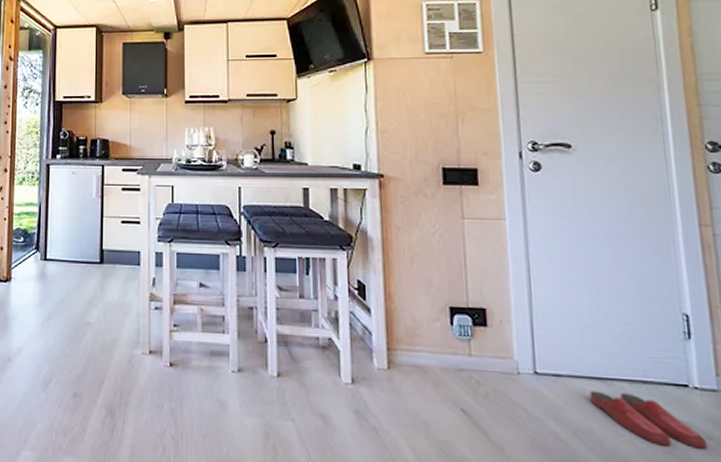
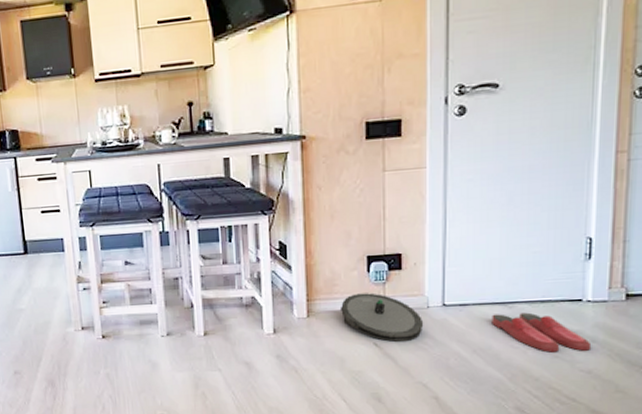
robot vacuum: none [422,348,516,411] -> present [339,293,424,342]

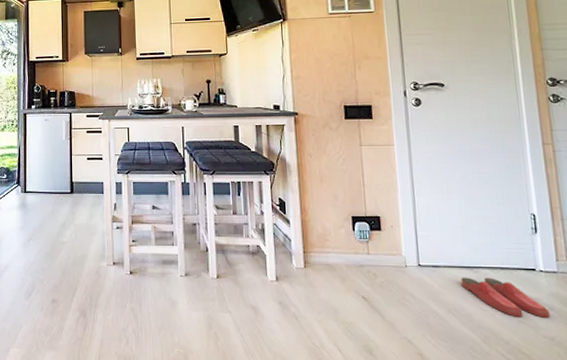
robot vacuum: present [339,293,424,342] -> none [331,249,404,297]

